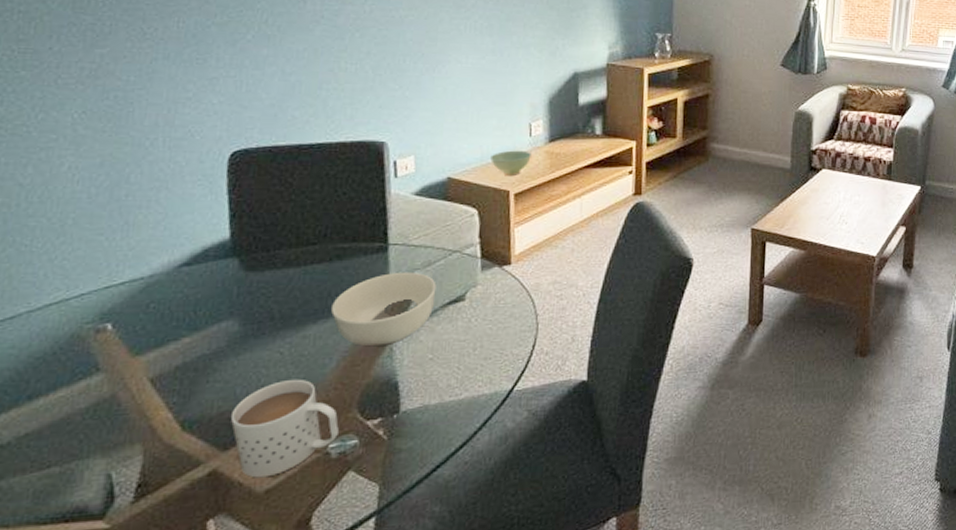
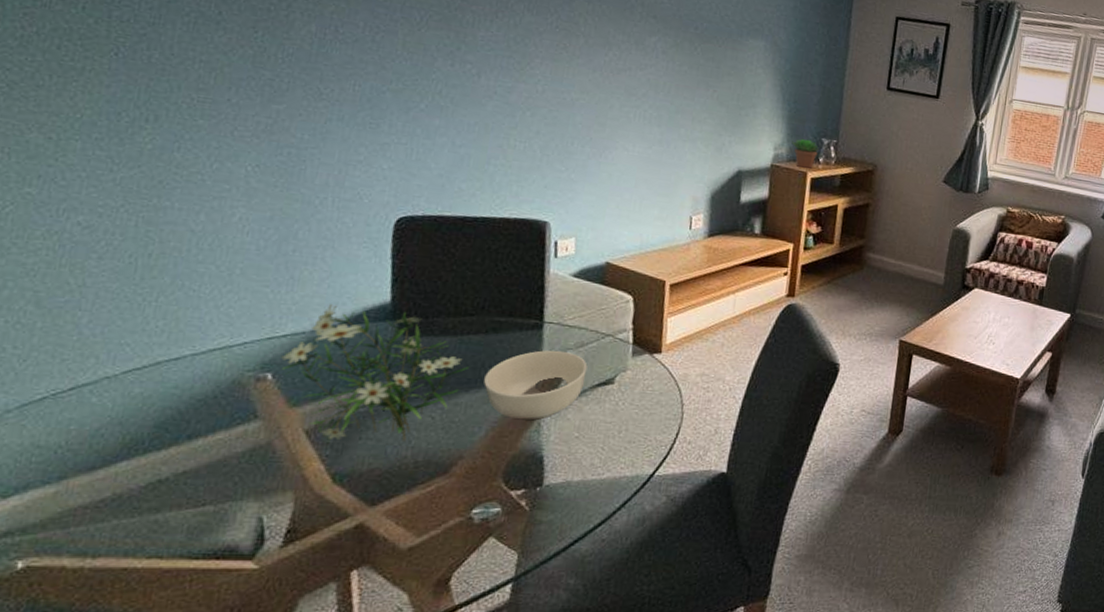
flower bouquet: none [120,246,316,387] -> present [281,304,470,442]
mug: present [230,379,340,478] -> none [379,443,484,536]
bowl: present [490,150,531,175] -> none [649,241,690,266]
succulent plant: none [626,35,654,64] -> present [792,138,820,169]

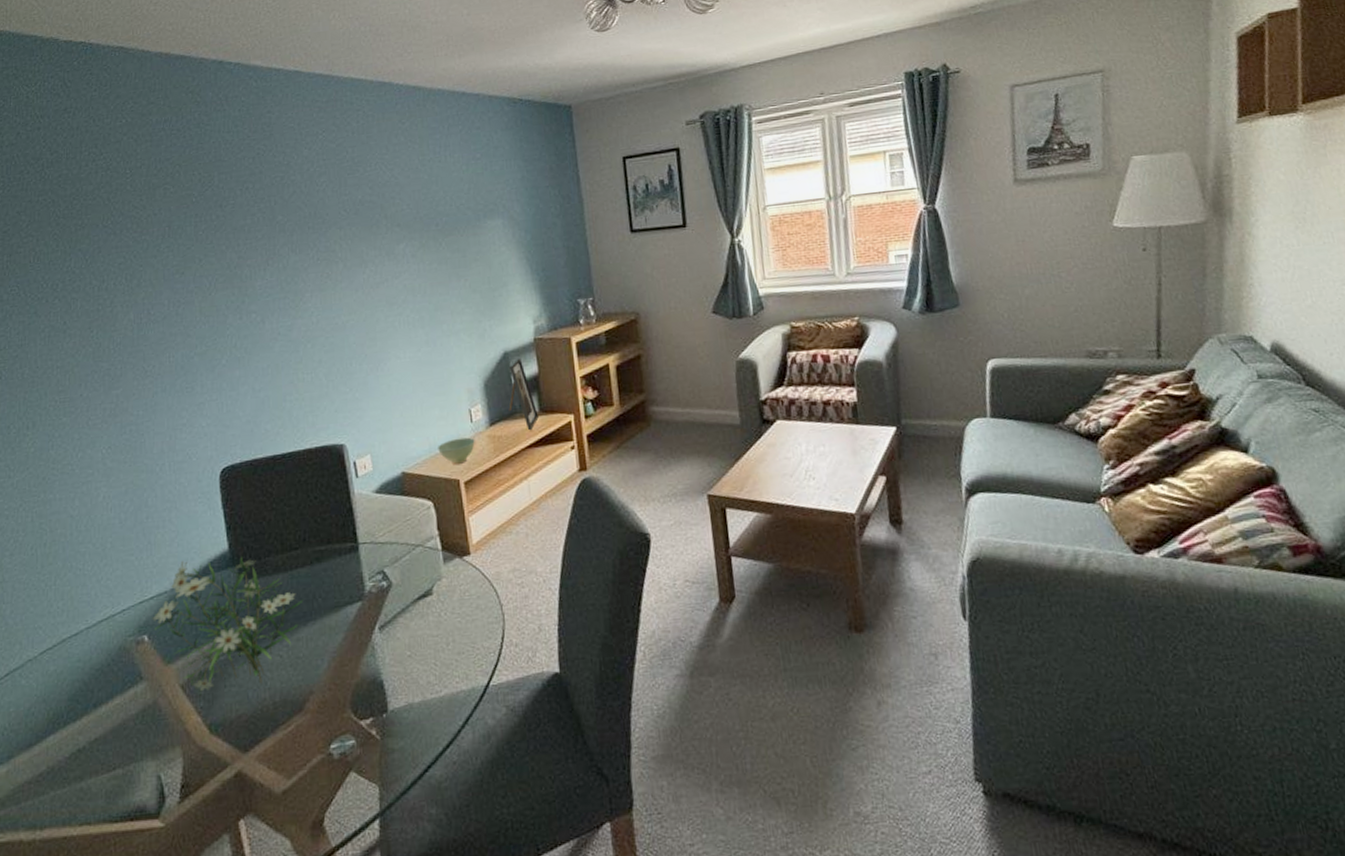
bowl: present [484,350,588,421] -> none [318,569,406,646]
bowl: none [649,241,690,266] -> present [438,437,475,464]
picture frame: none [731,179,760,249] -> present [508,357,539,430]
succulent plant: present [792,138,820,169] -> none [549,303,578,334]

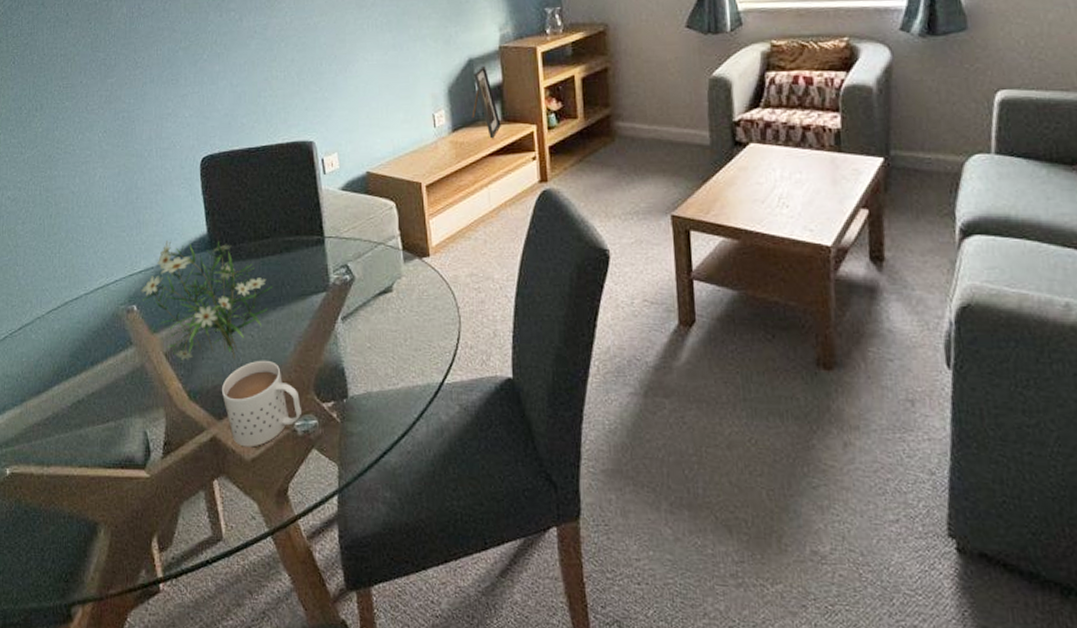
mug: none [246,680,339,779] -> present [221,360,303,448]
bowl: present [438,437,475,464] -> none [401,142,438,167]

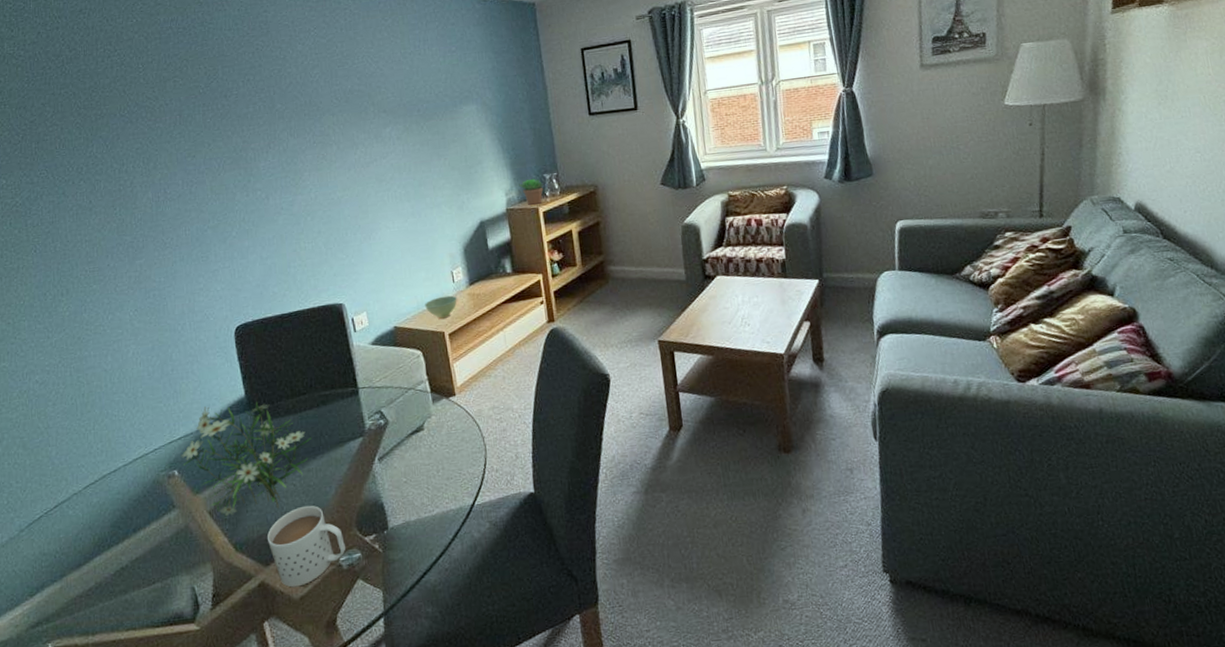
bowl: none [401,142,438,167] -> present [425,295,457,319]
picture frame: present [471,65,501,138] -> none [484,226,512,288]
succulent plant: none [515,12,545,43] -> present [519,178,544,205]

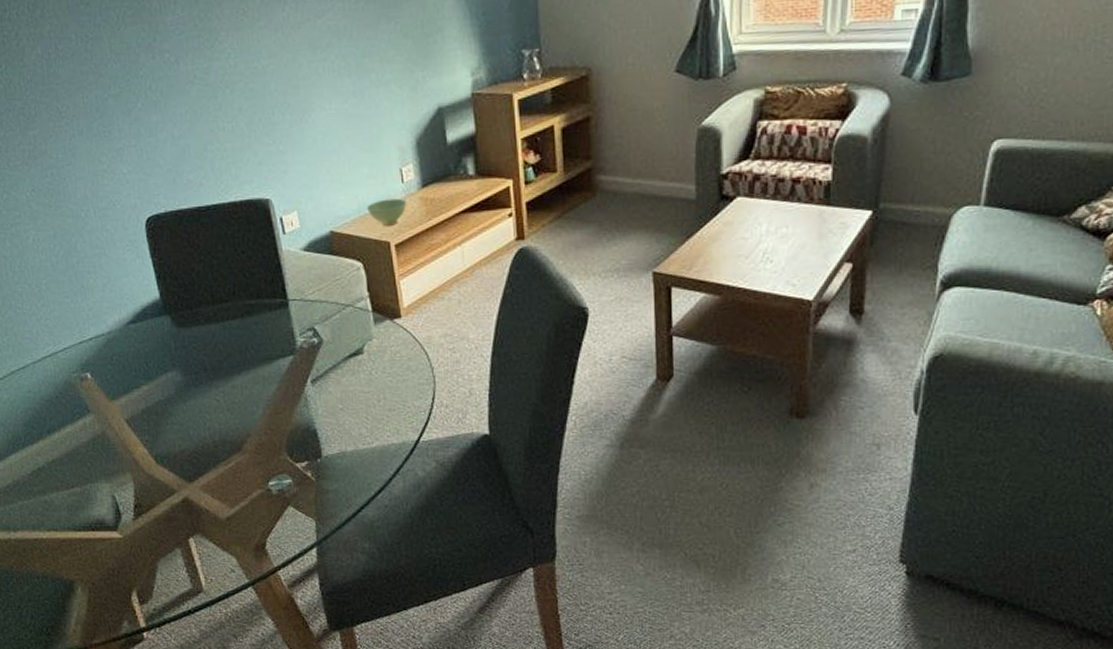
flower bouquet: present [181,402,312,517] -> none [93,306,236,427]
mug: present [266,505,346,588] -> none [189,423,276,507]
succulent plant: present [519,178,544,205] -> none [489,54,522,90]

